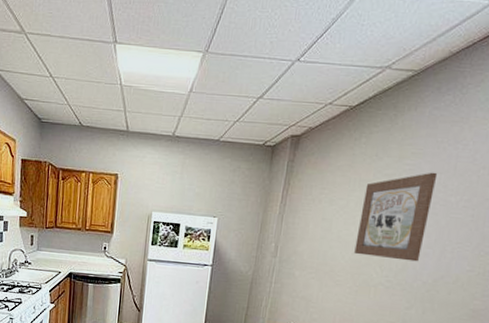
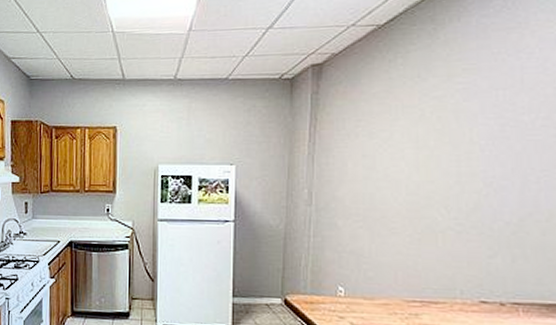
wall art: present [354,172,438,262] -> none [408,88,501,198]

